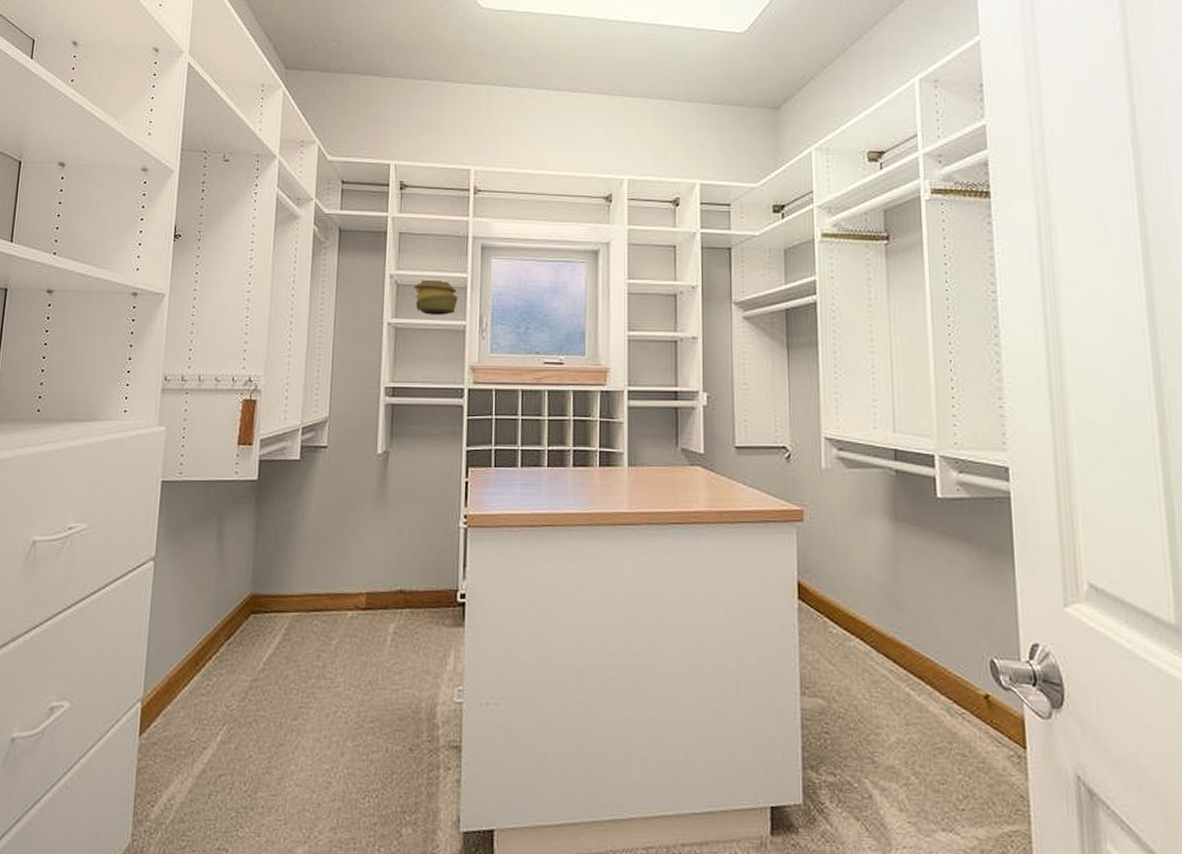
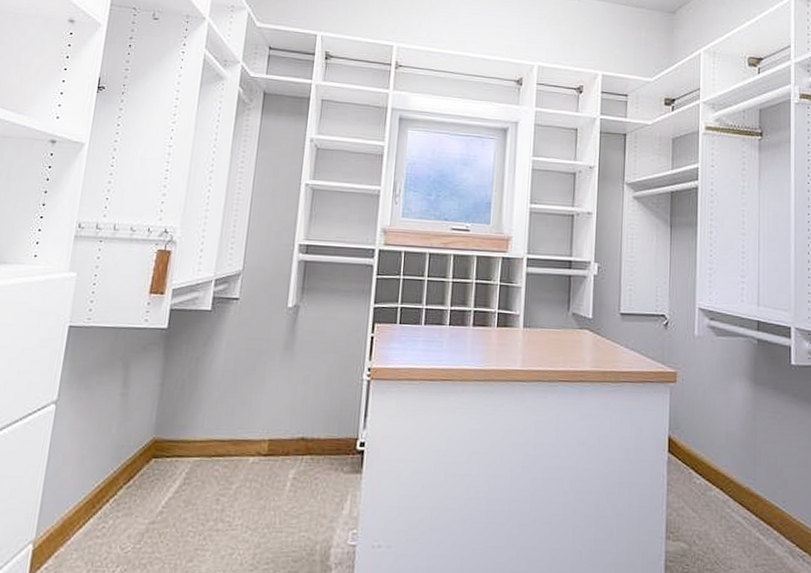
hat: present [413,279,458,315] -> none [332,145,374,180]

